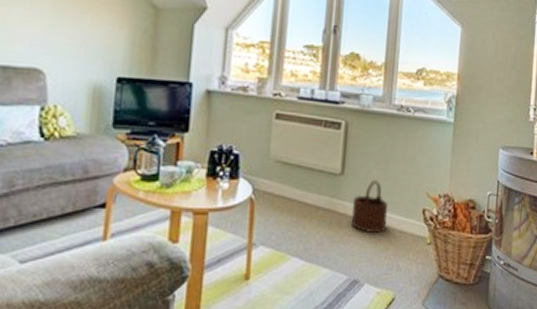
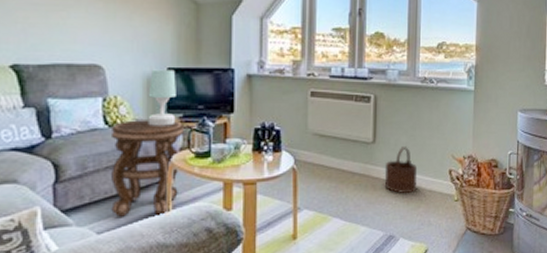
side table: none [39,134,131,246] -> present [111,120,184,217]
table lamp: none [89,77,126,143] -> present [148,69,176,126]

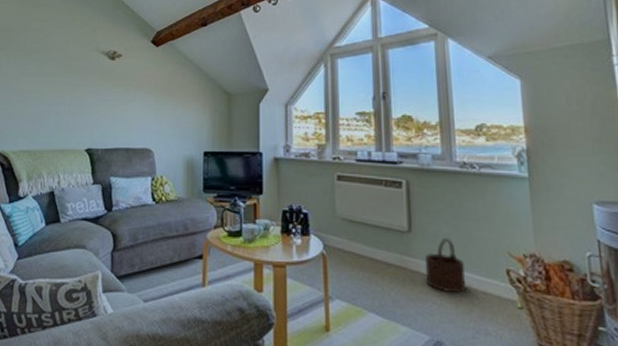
side table: present [111,120,184,217] -> none [156,198,218,291]
table lamp: present [148,69,176,126] -> none [187,153,211,205]

